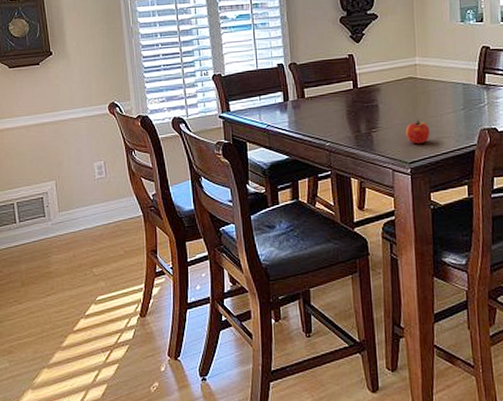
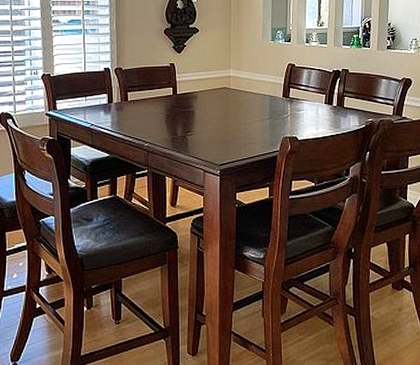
fruit: present [405,119,431,145] -> none [217,126,239,149]

